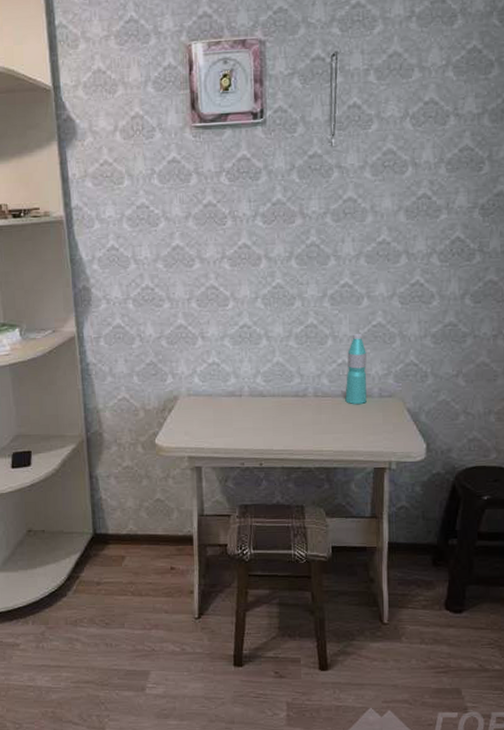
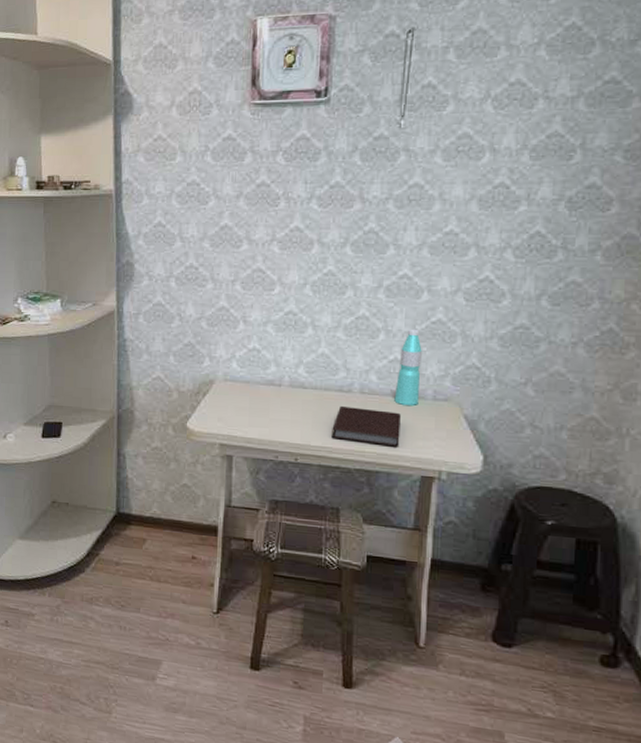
notebook: none [291,409,353,444] -> present [331,405,401,447]

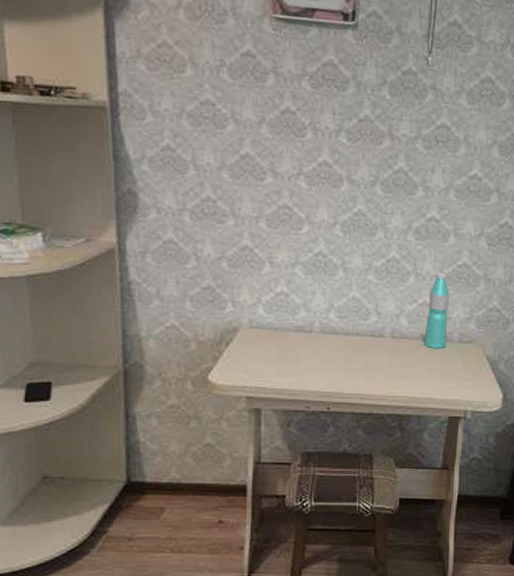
notebook: present [331,405,401,447] -> none [364,351,430,390]

